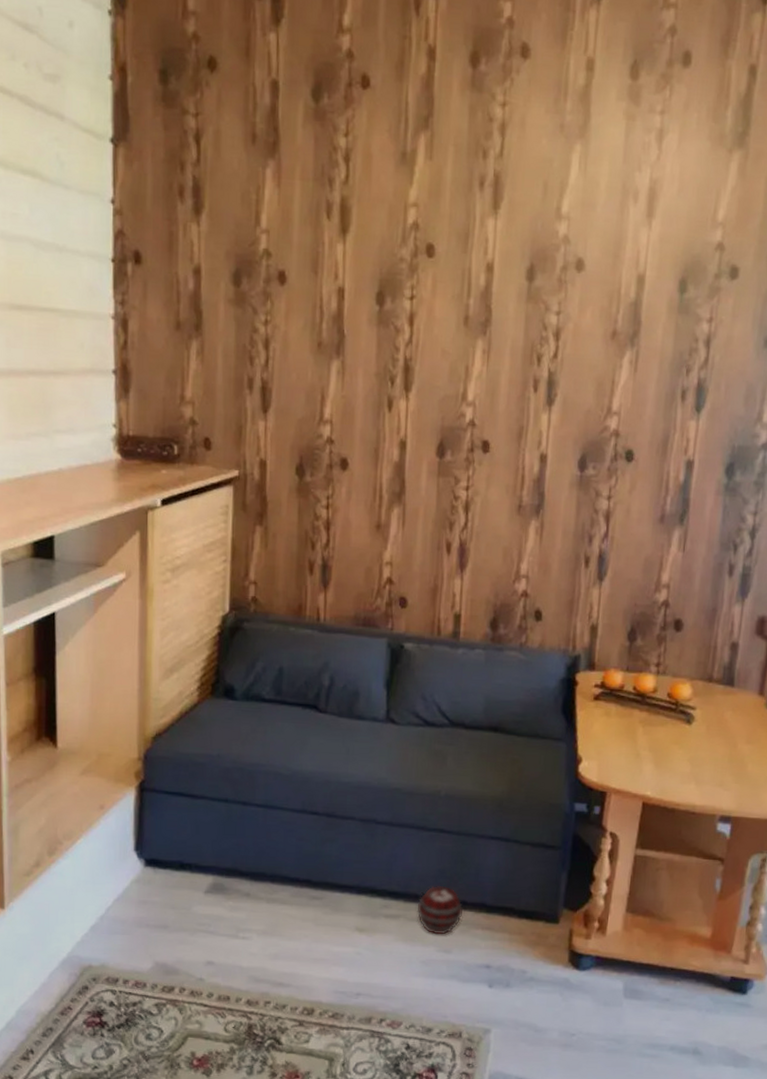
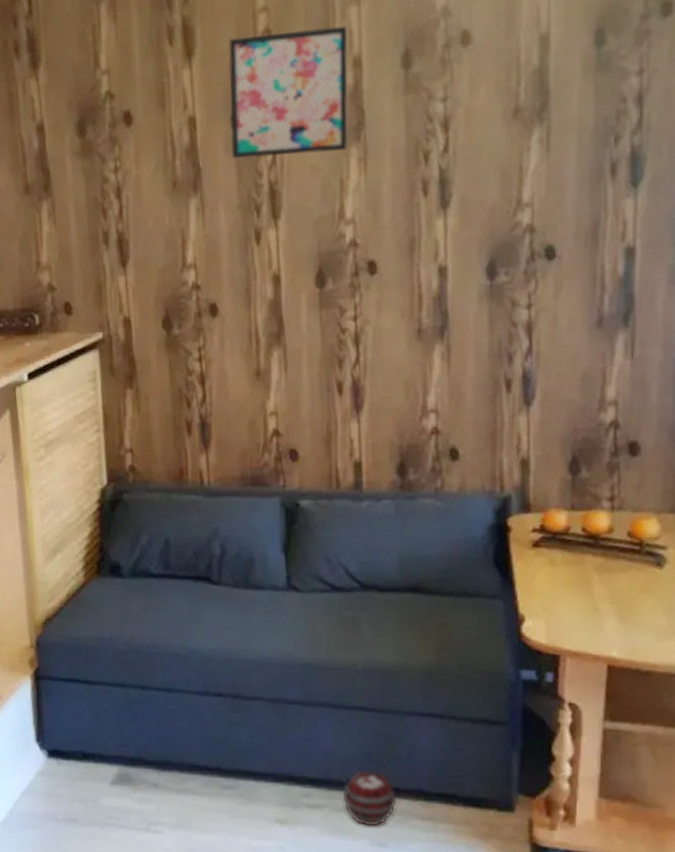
wall art: none [373,224,483,341] -> present [228,25,348,159]

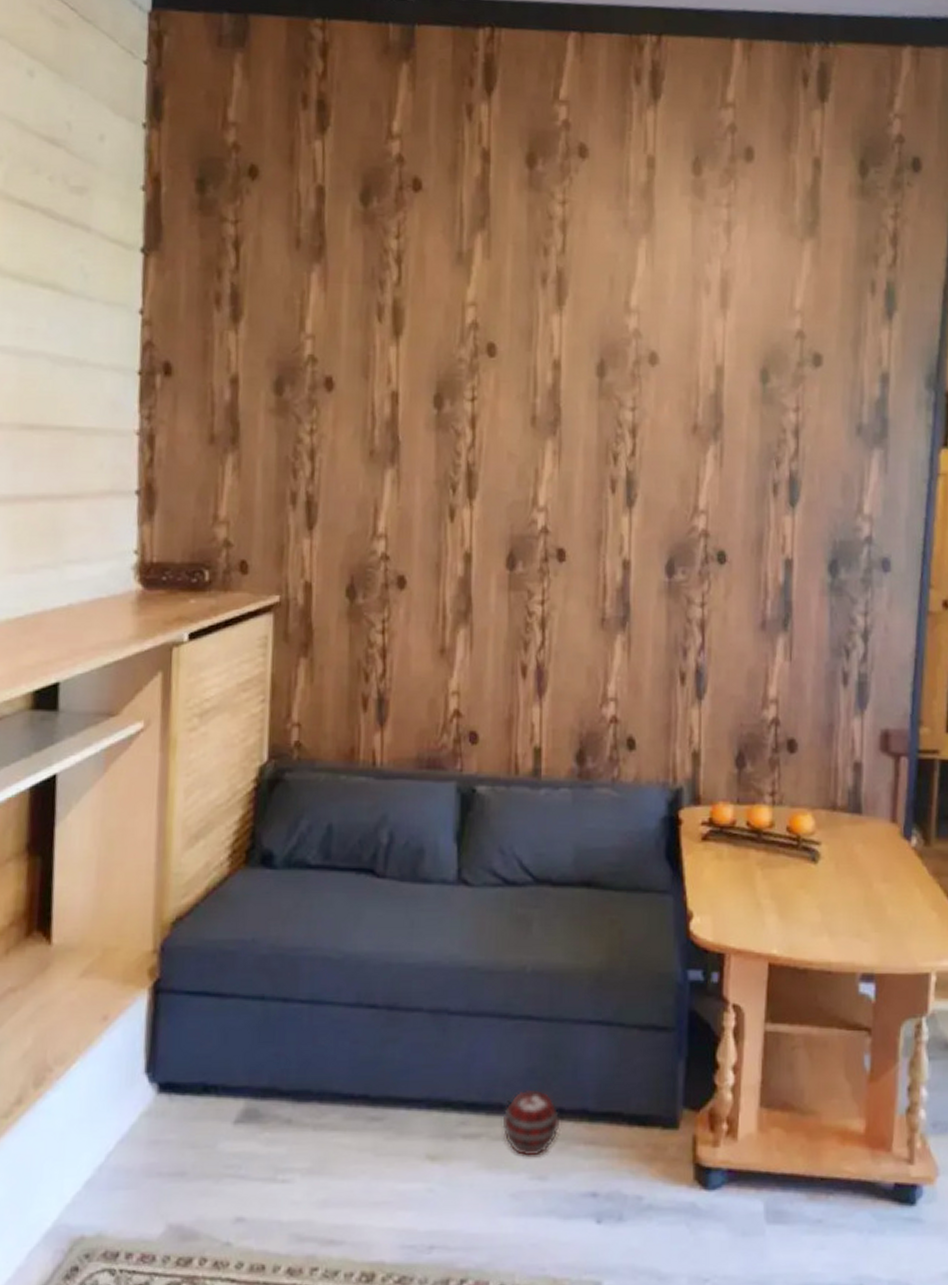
wall art: present [228,25,348,159] -> none [431,325,548,443]

